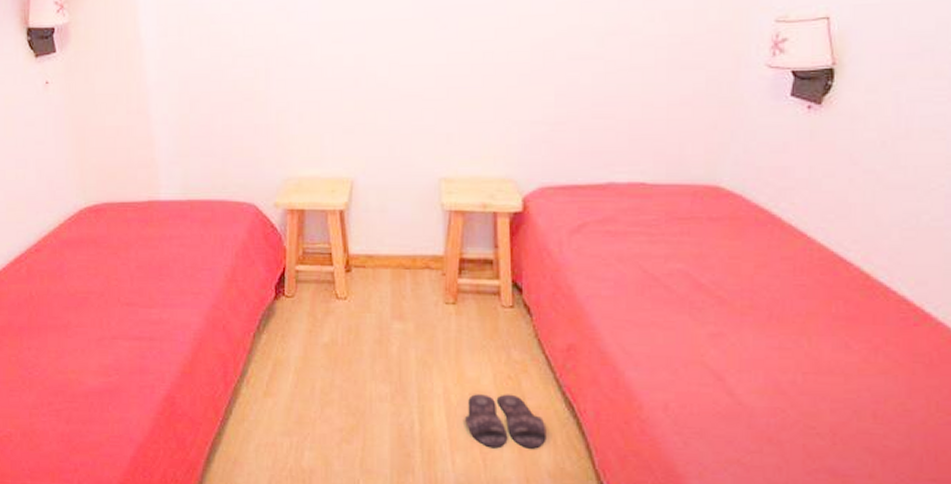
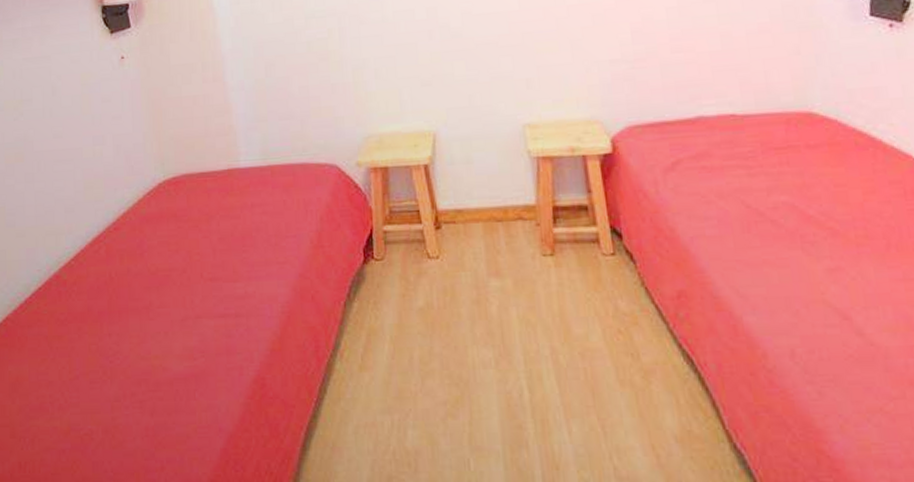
slippers: present [464,394,547,449] -> none [576,350,668,413]

